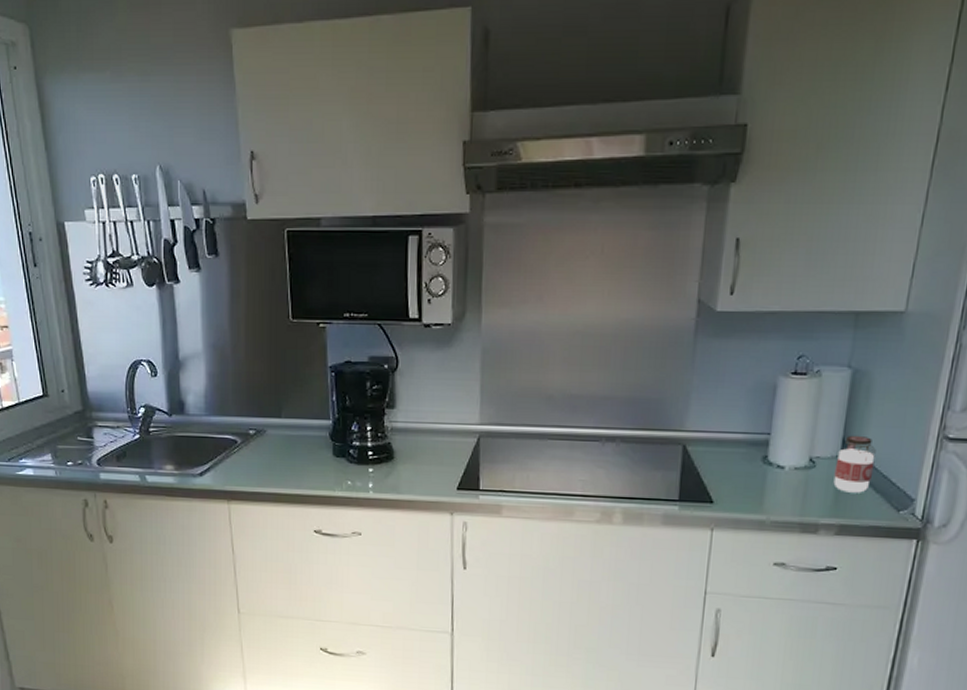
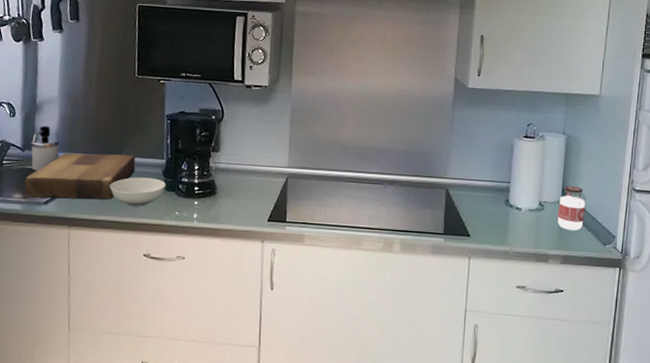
cutting board: none [176,415,298,470] -> present [25,152,136,200]
soap dispenser: none [177,385,210,439] -> present [30,125,60,171]
bowl: none [270,442,335,476] -> present [109,177,167,207]

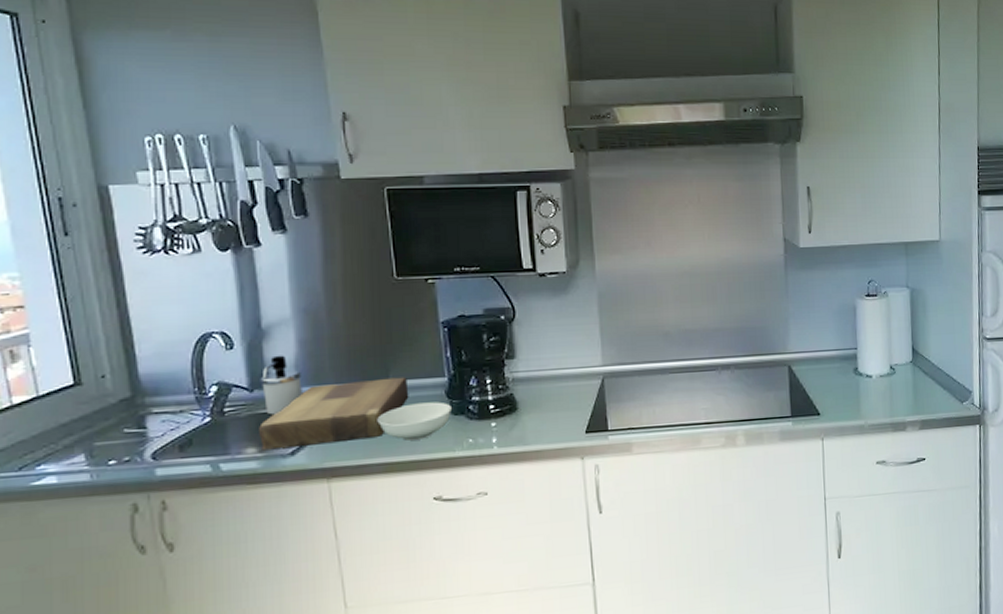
jar: present [557,185,586,231] -> none [910,342,939,392]

